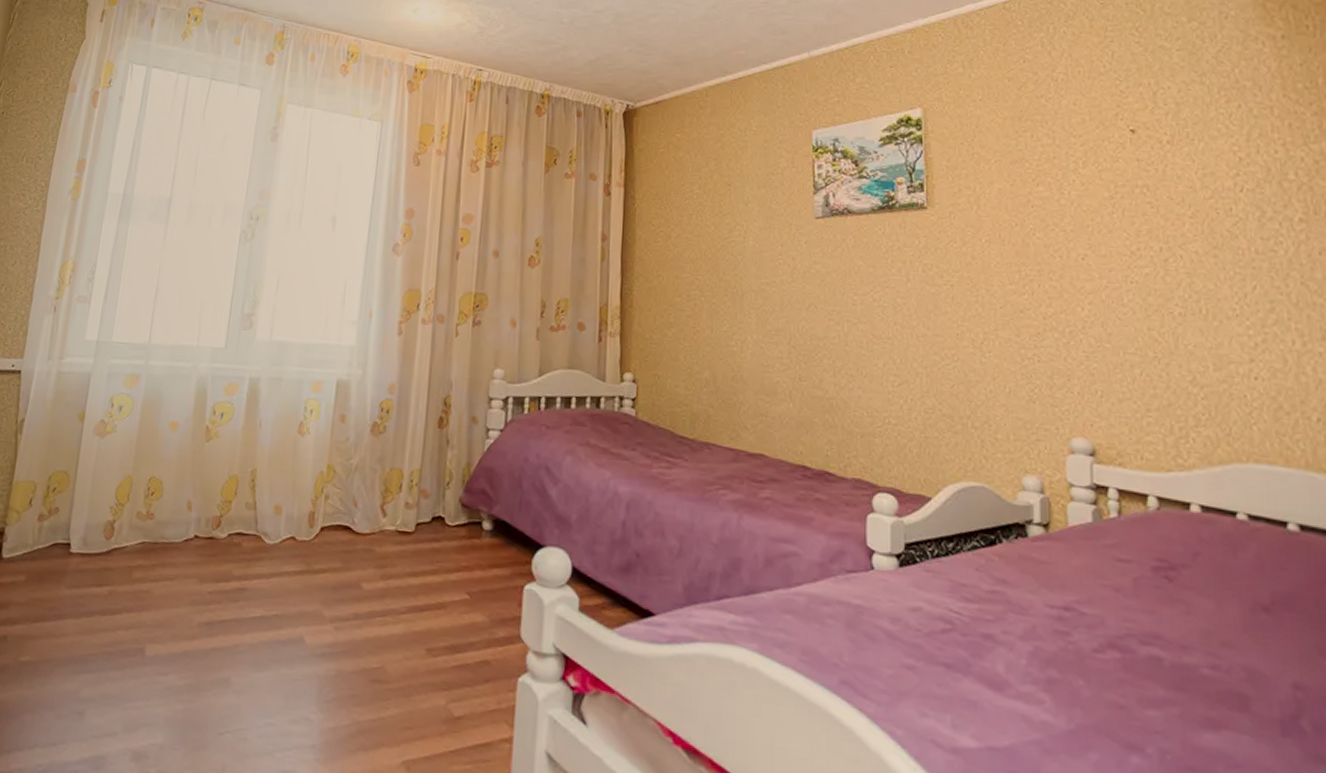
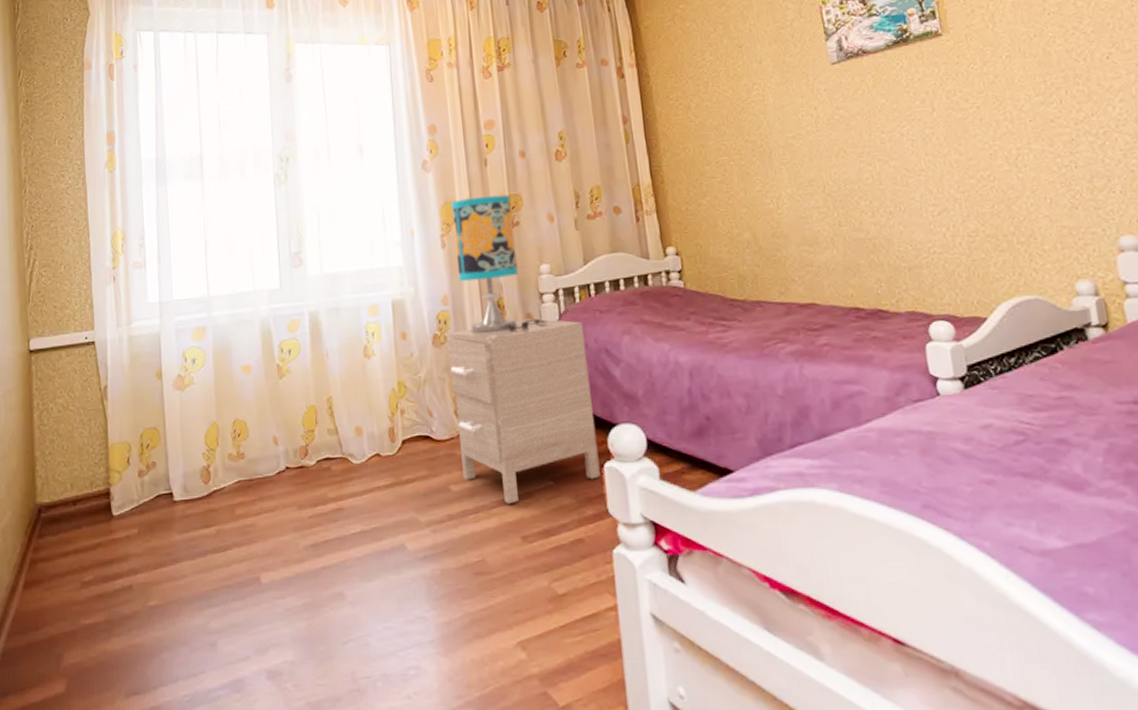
nightstand: none [377,422,528,613] -> present [447,318,601,505]
table lamp: none [409,288,492,433] -> present [451,194,548,333]

